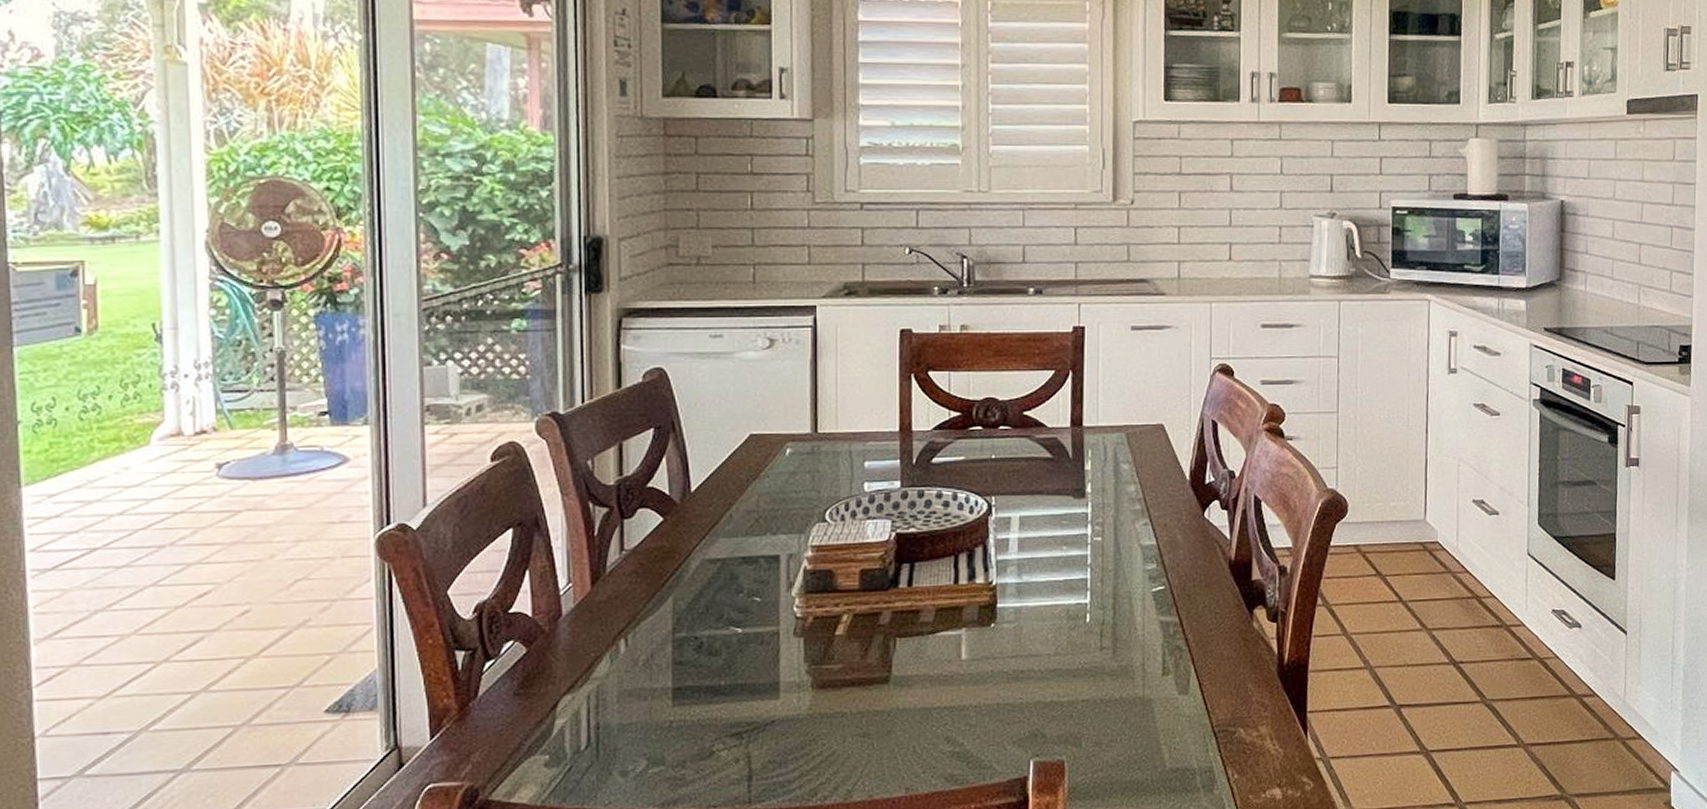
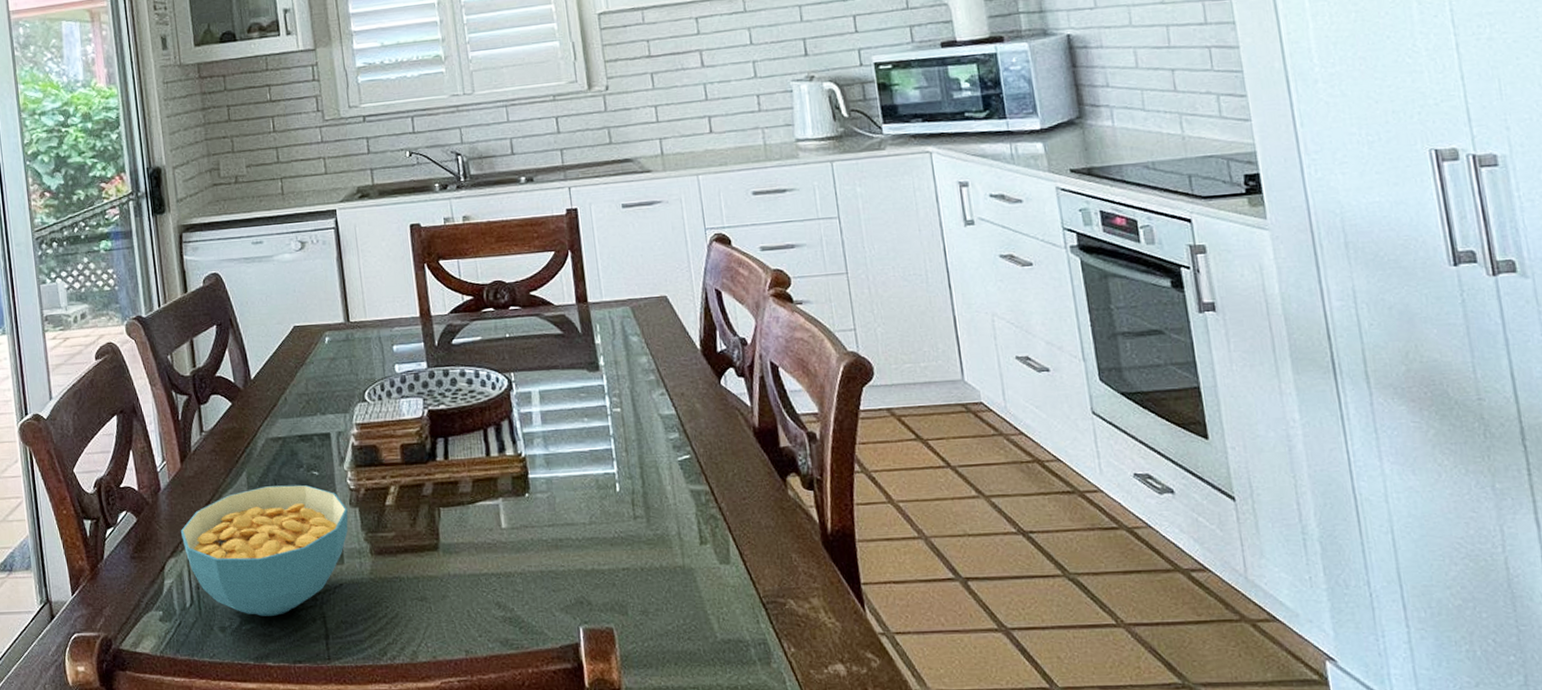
cereal bowl: none [582,612,790,758] -> present [180,484,348,616]

